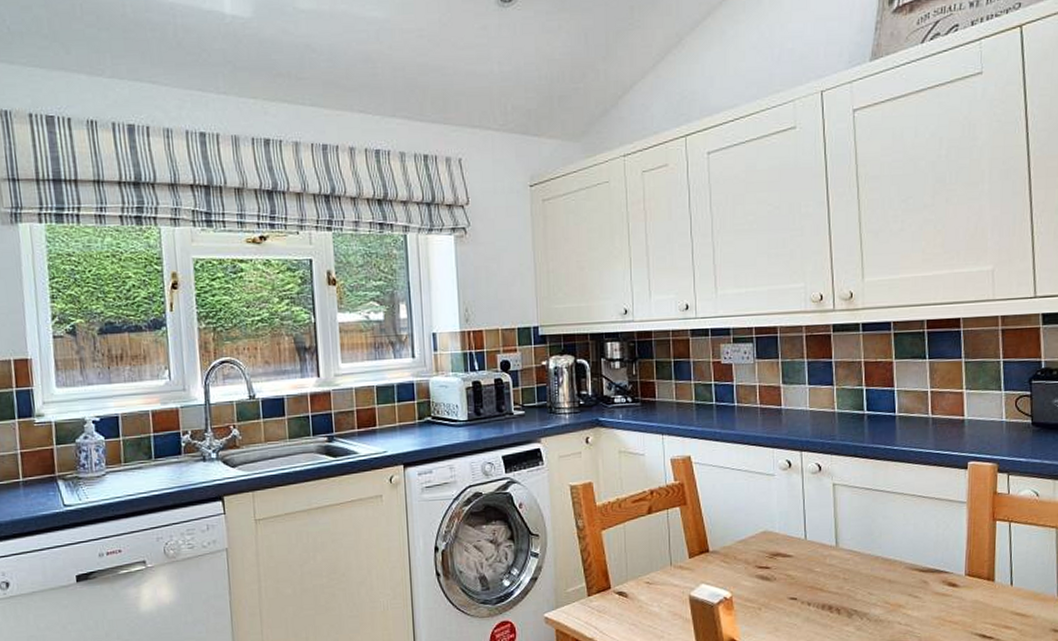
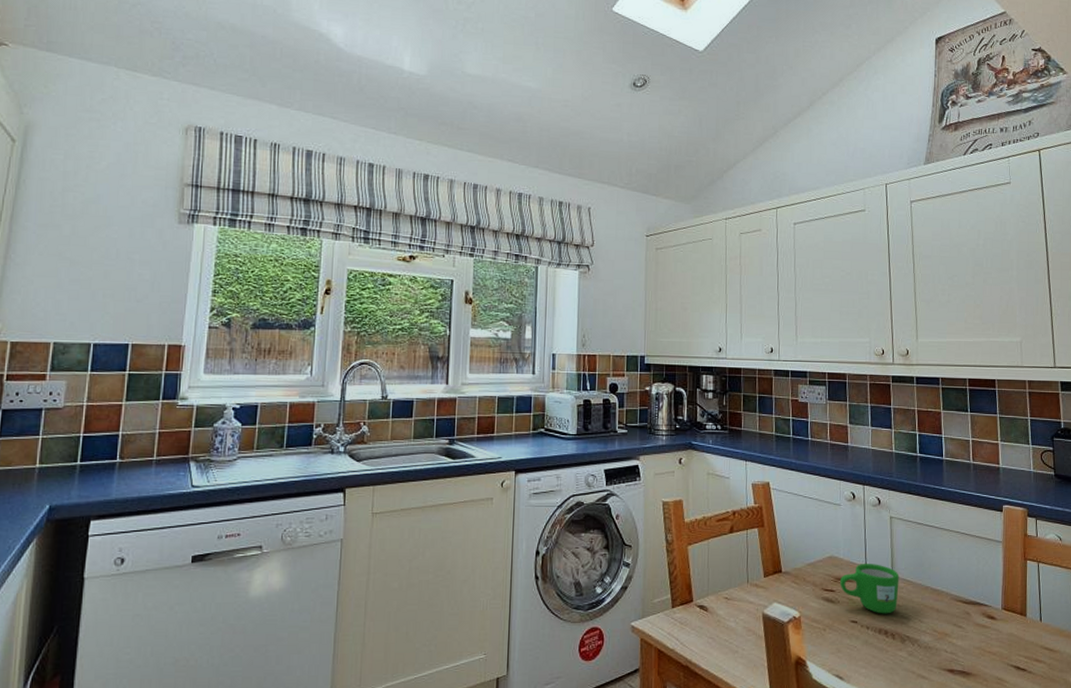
mug: none [776,536,845,589] -> present [840,564,899,614]

